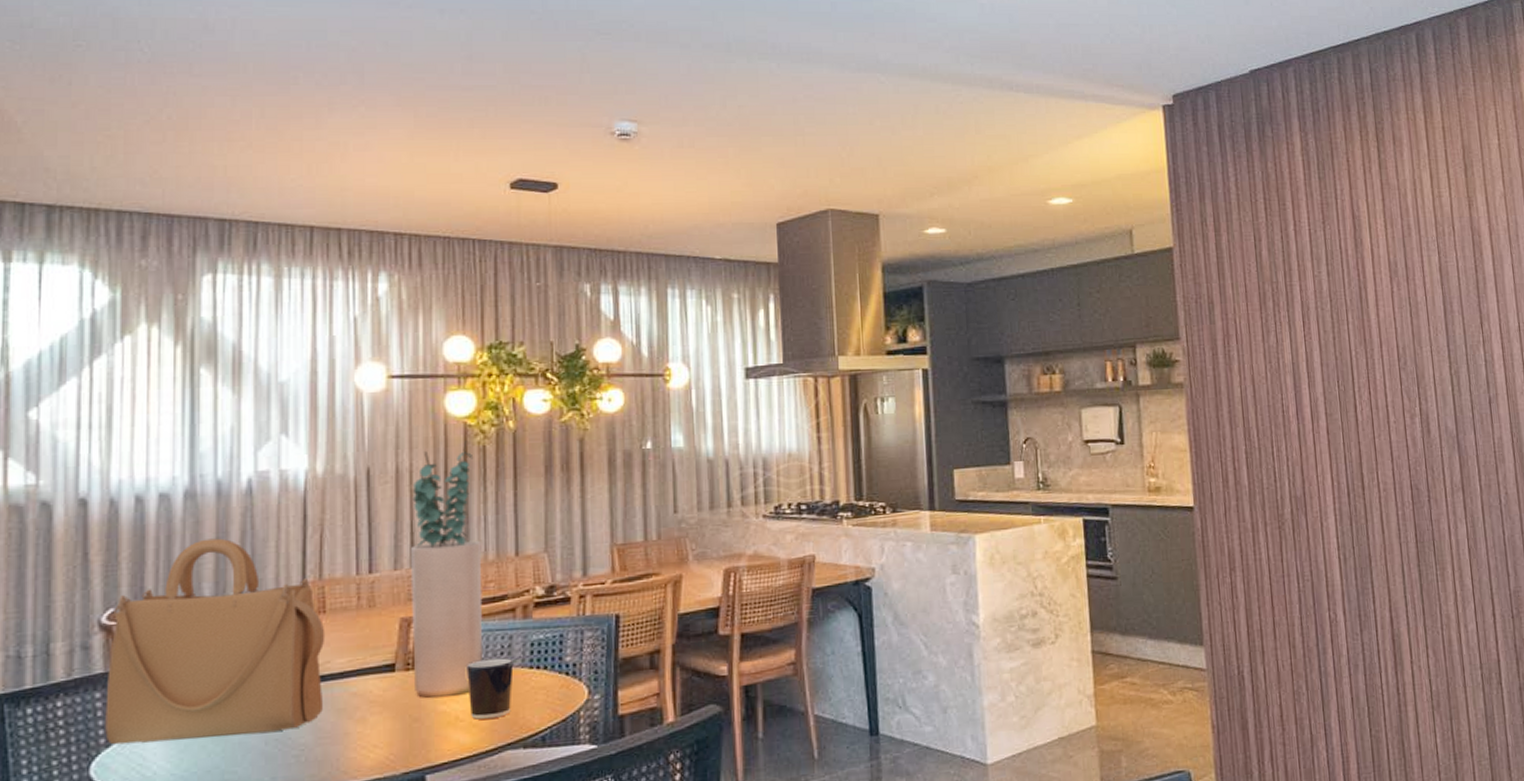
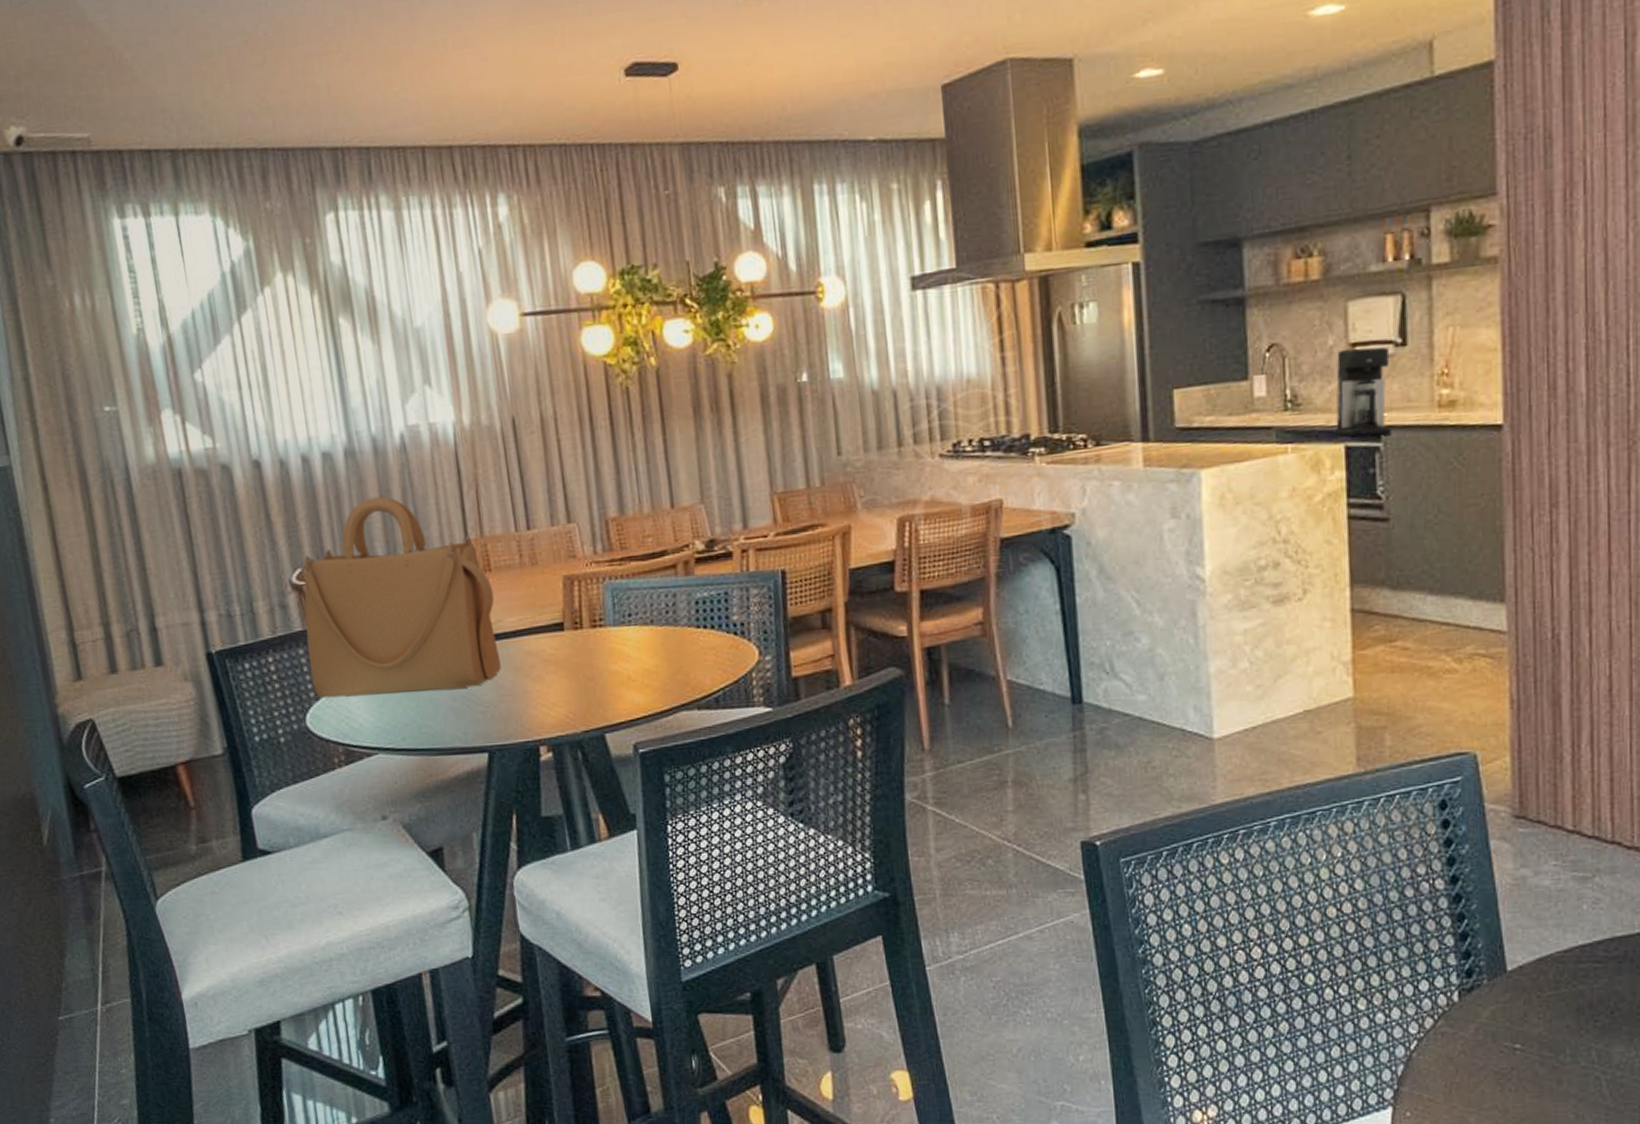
vase: present [411,440,483,698] -> none [560,382,648,657]
mug: present [467,657,514,720] -> none [633,616,682,680]
coffee maker: none [1075,444,1116,513] -> present [1335,346,1391,438]

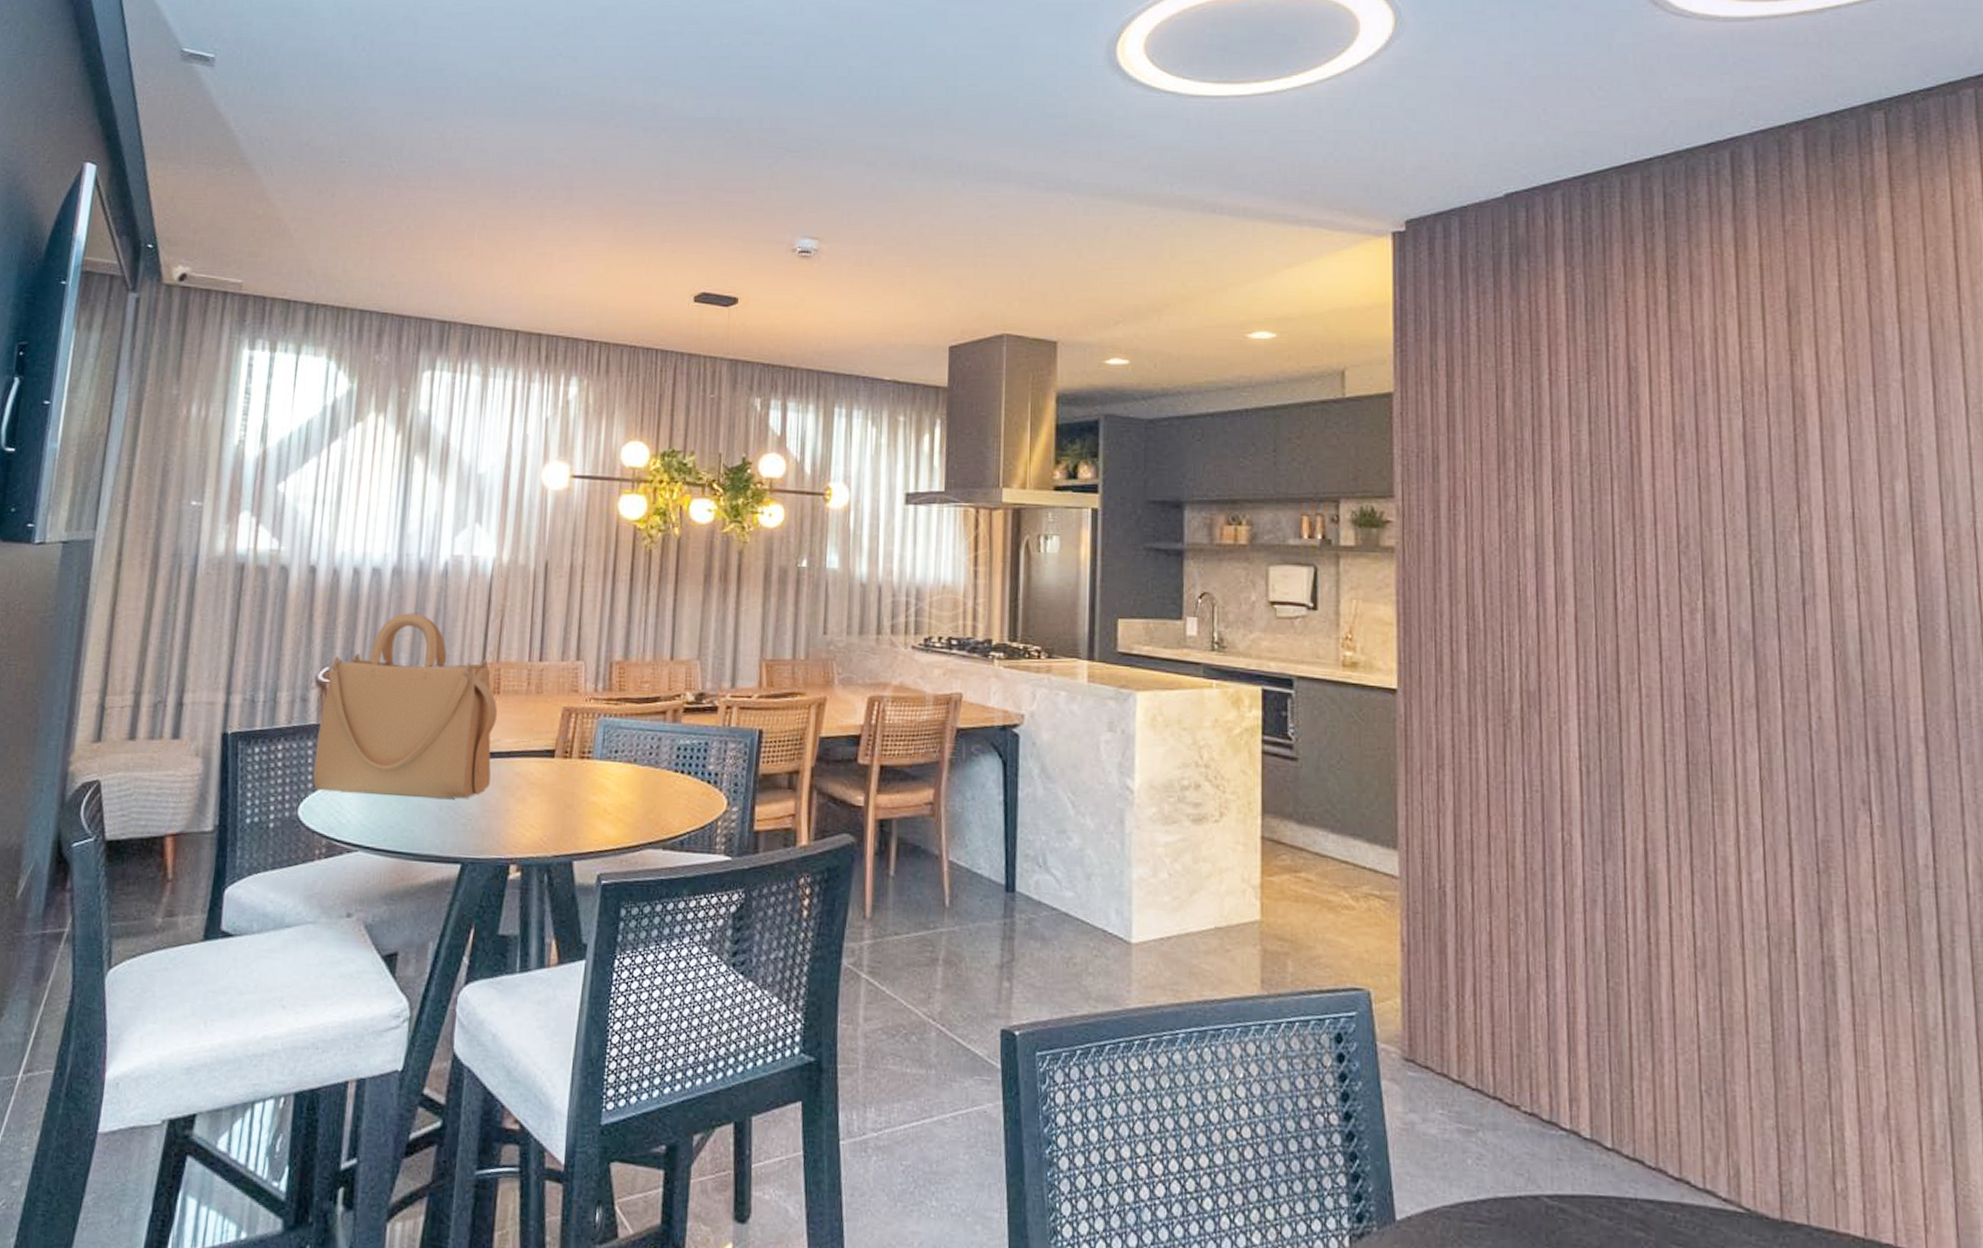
coffee maker: present [1335,346,1391,438] -> none [1254,605,1303,685]

